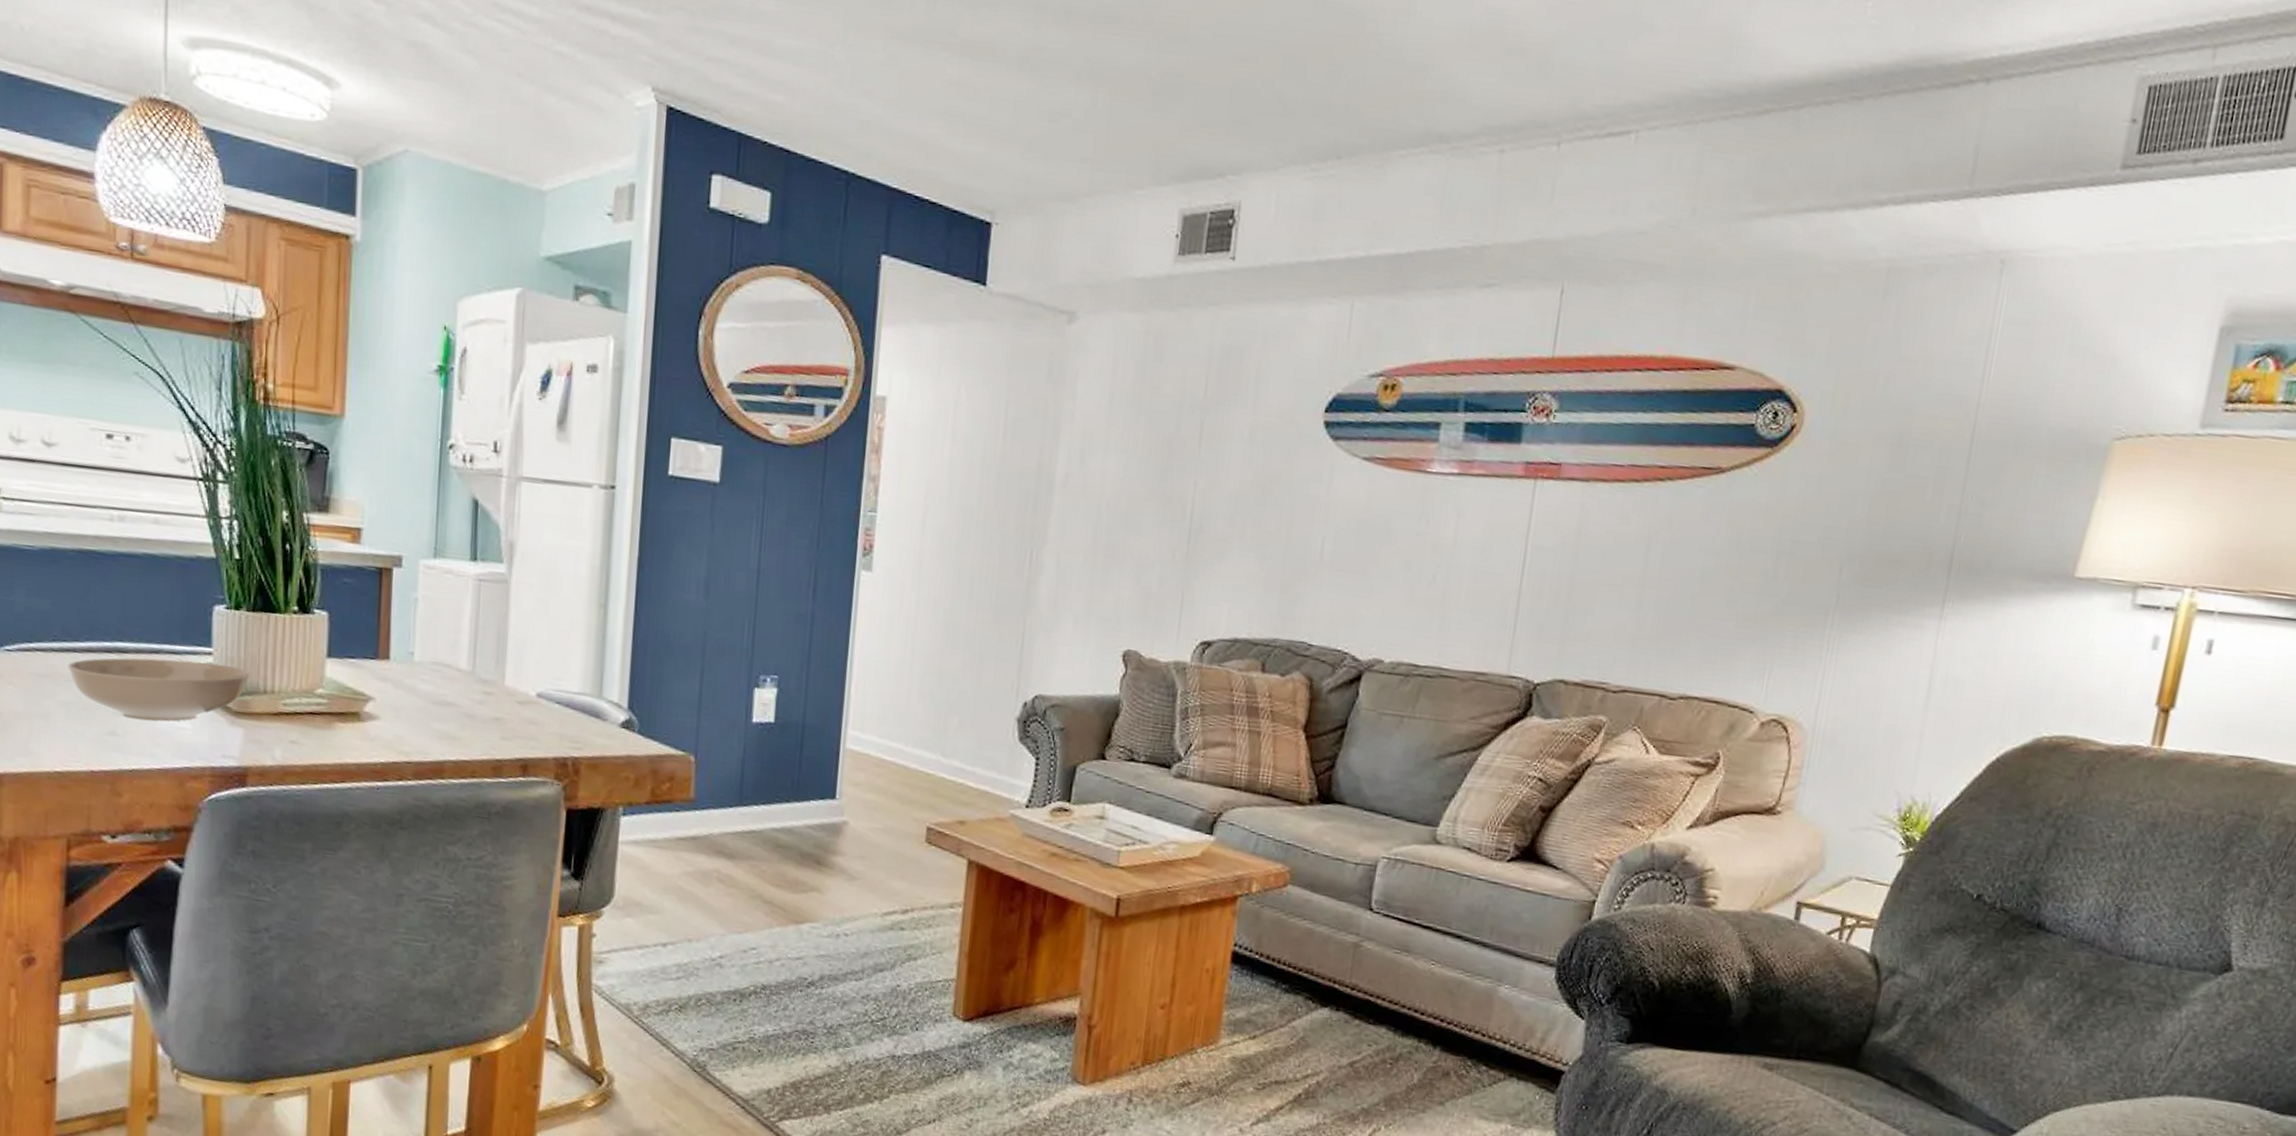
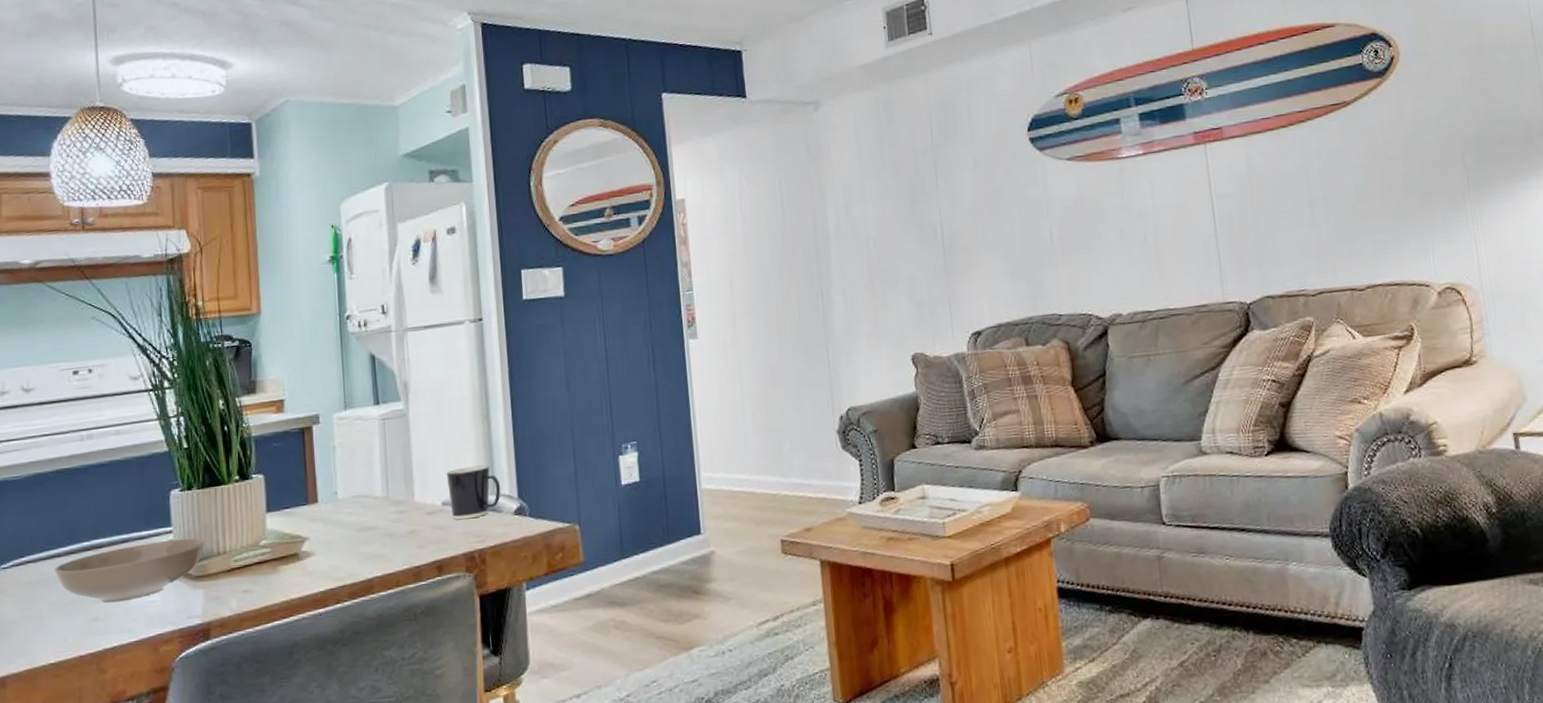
mug: none [546,658,609,721] -> present [446,465,501,520]

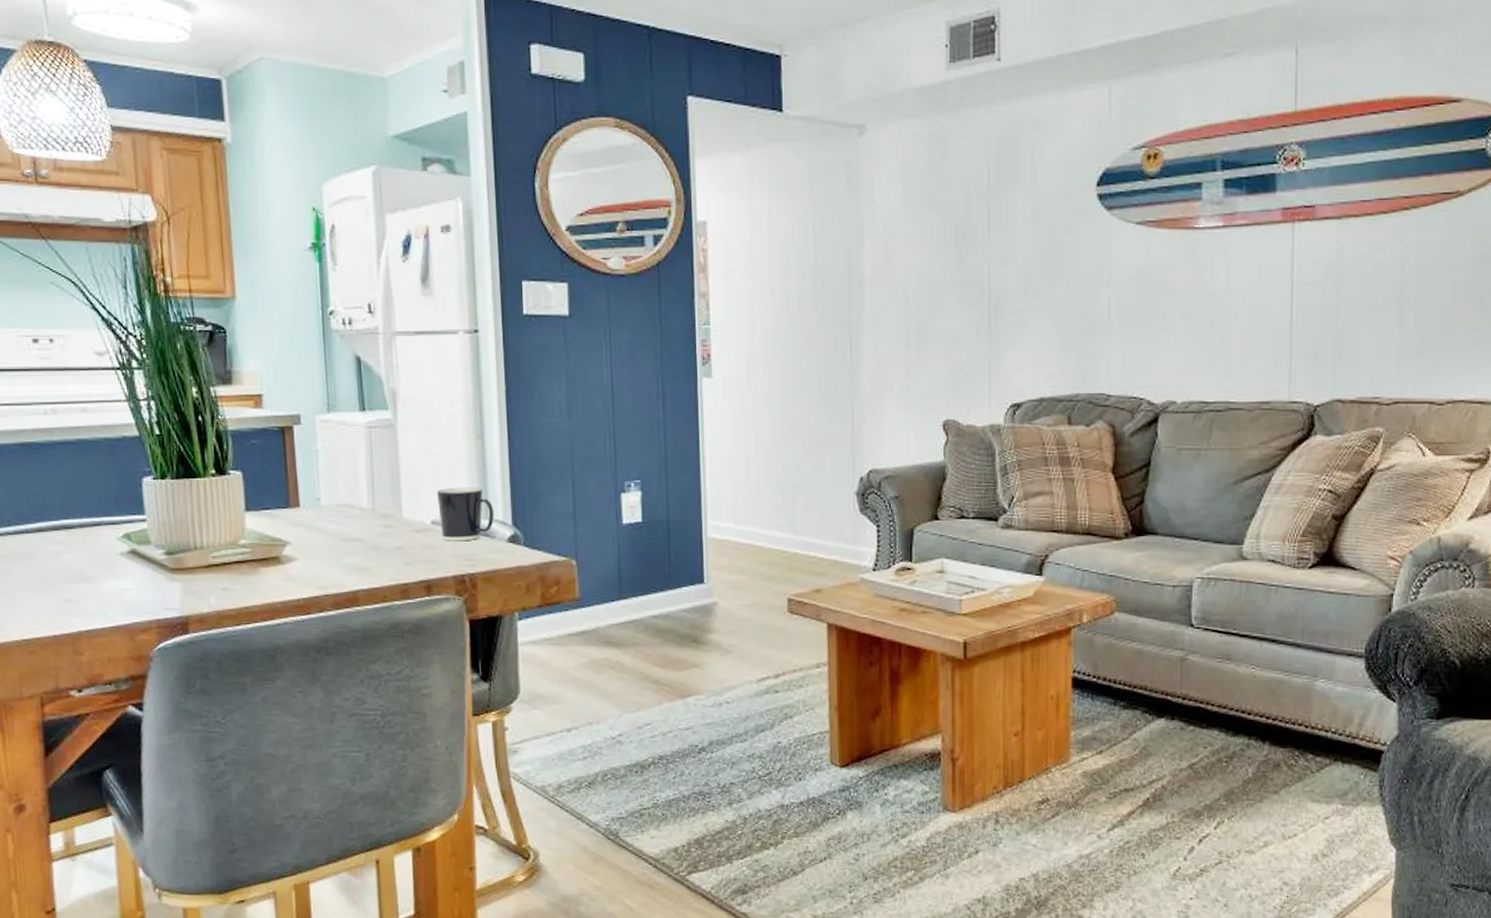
bowl: present [54,538,206,603] -> none [23,528,182,586]

